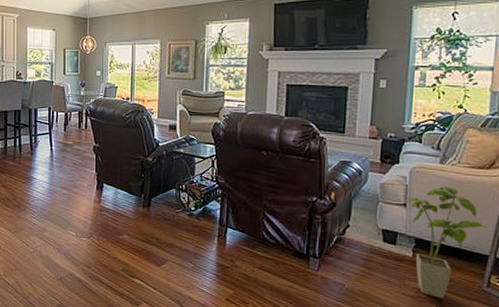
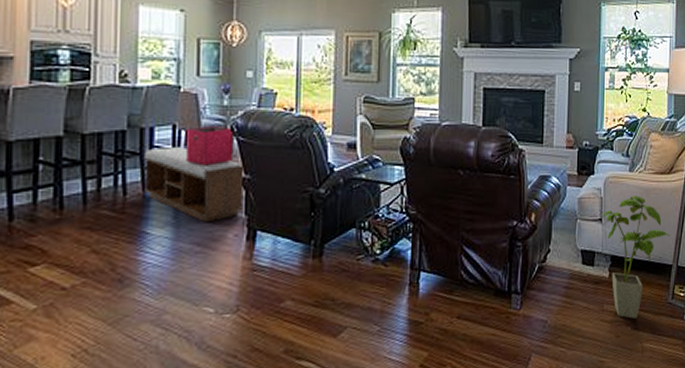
bench: none [32,122,95,175] -> present [144,147,244,223]
storage bin: none [56,109,87,136] -> present [185,126,233,166]

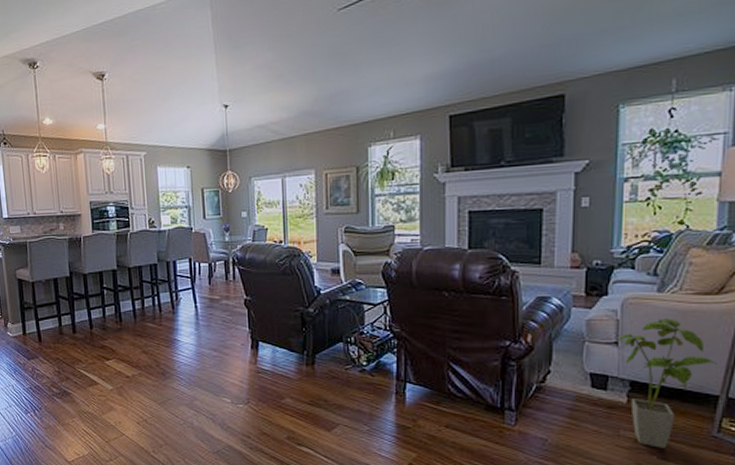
bench: present [144,147,244,223] -> none [172,276,247,334]
storage bin: present [185,126,233,166] -> none [199,258,235,290]

